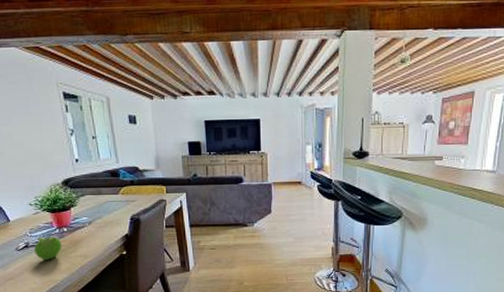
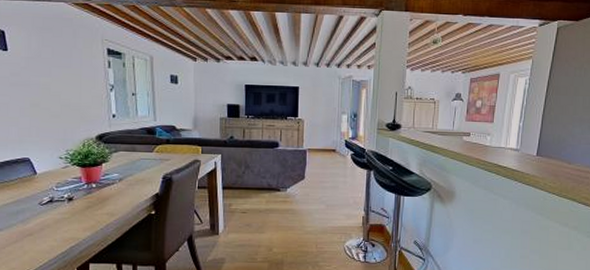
fruit: present [33,236,62,260] -> none [58,192,89,217]

